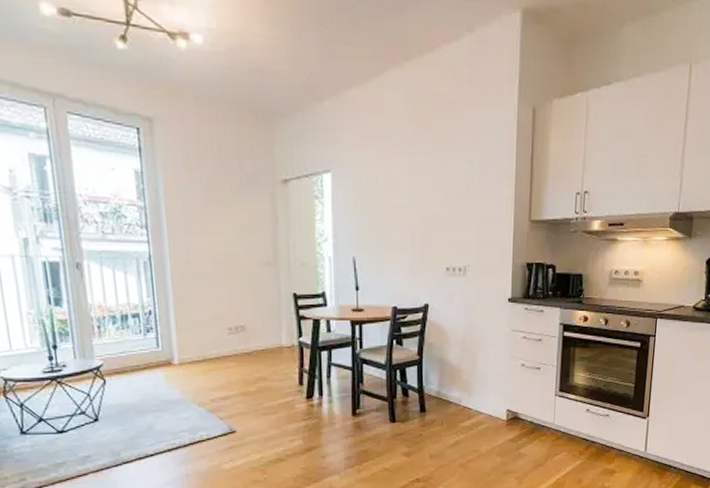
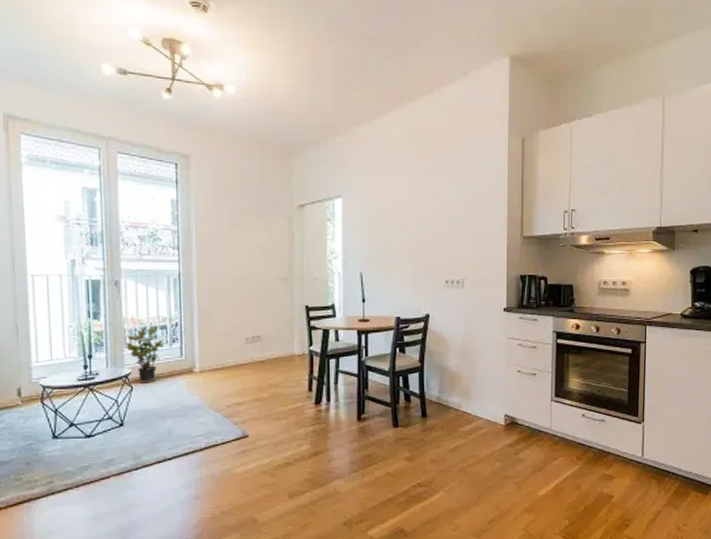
potted plant: none [93,313,137,376] -> present [125,325,164,383]

